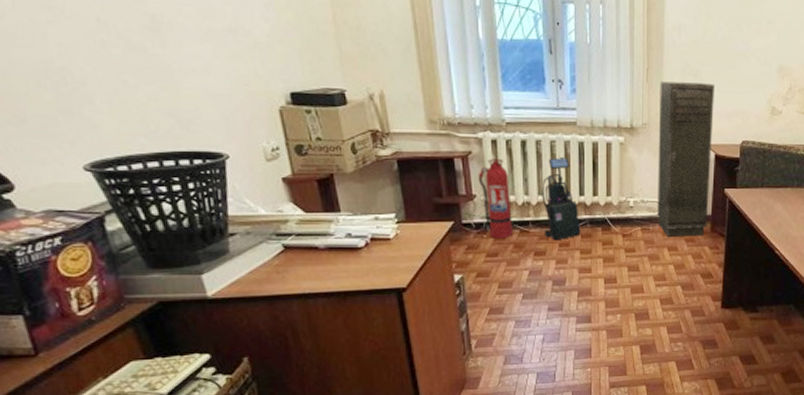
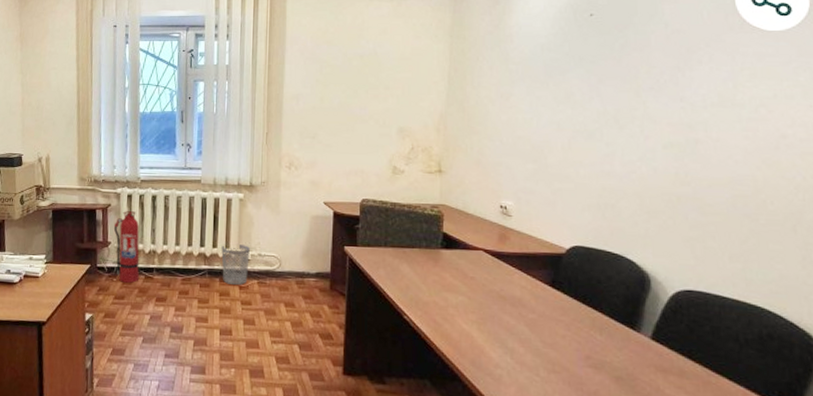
vacuum cleaner: present [541,155,581,241] -> none [166,209,200,288]
wastebasket: none [602,191,632,233] -> present [221,244,250,285]
storage cabinet: present [657,81,714,236] -> none [274,144,332,294]

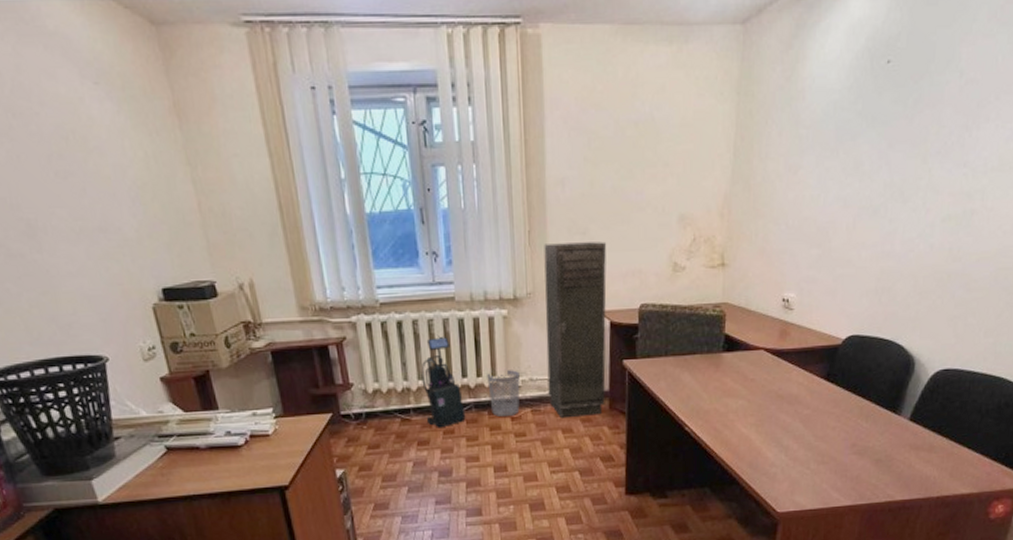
fire extinguisher: present [113,211,140,283] -> none [354,343,395,429]
vacuum cleaner: none [166,209,200,288] -> present [421,334,466,428]
storage cabinet: none [274,144,332,294] -> present [544,242,607,417]

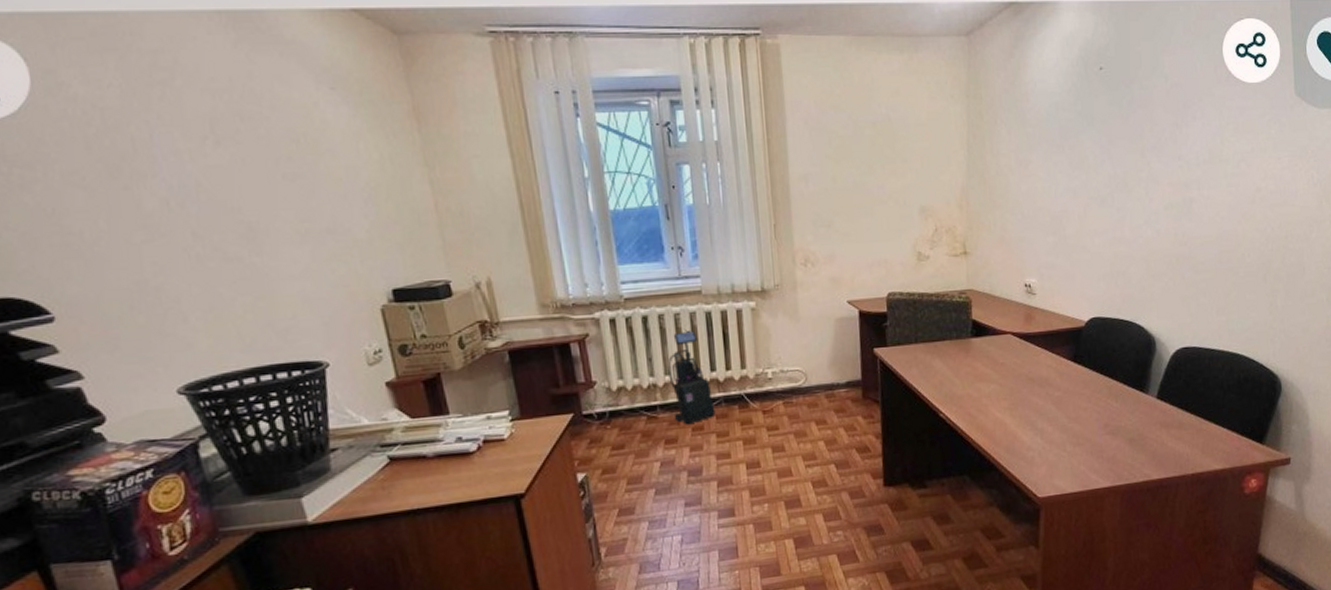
wastebasket: present [487,370,520,417] -> none [736,362,771,410]
storage cabinet: present [544,242,607,417] -> none [790,233,858,409]

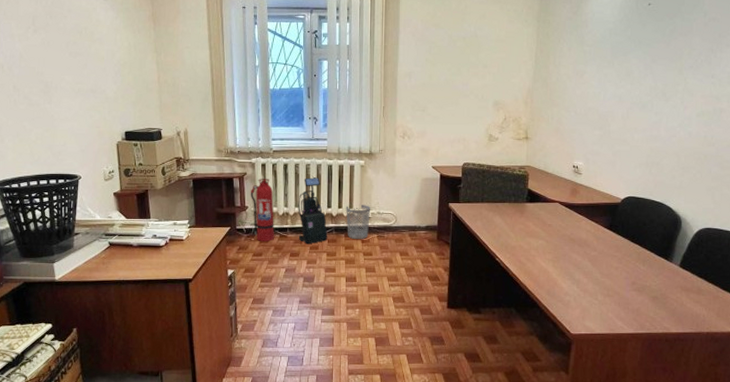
fire extinguisher: none [597,339,641,429] -> present [250,179,275,241]
wastebasket: none [736,362,771,410] -> present [346,204,370,239]

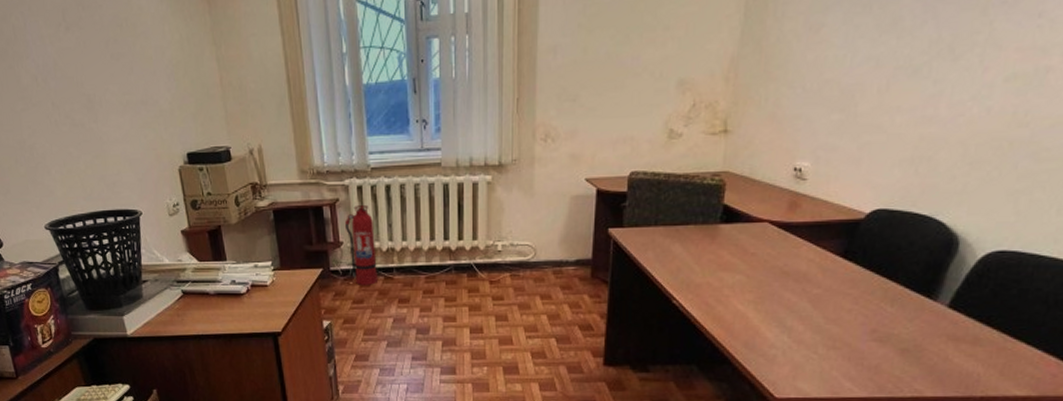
vacuum cleaner: present [298,175,328,244] -> none [405,198,445,288]
wastebasket: present [346,204,370,239] -> none [468,234,500,279]

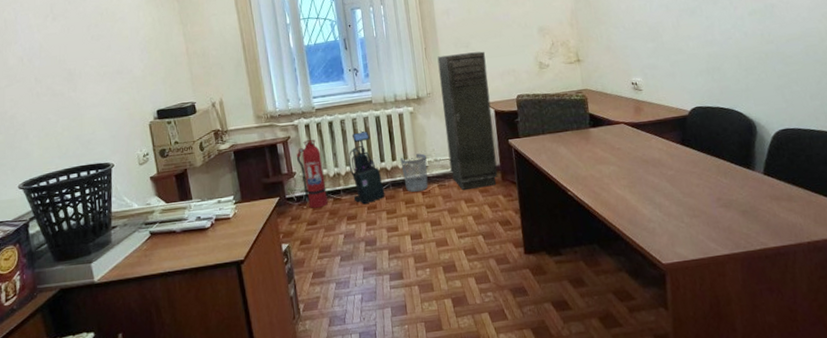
vacuum cleaner: none [405,198,445,288] -> present [348,130,385,205]
wastebasket: none [468,234,500,279] -> present [400,153,428,192]
storage cabinet: none [528,108,596,283] -> present [437,51,498,190]

